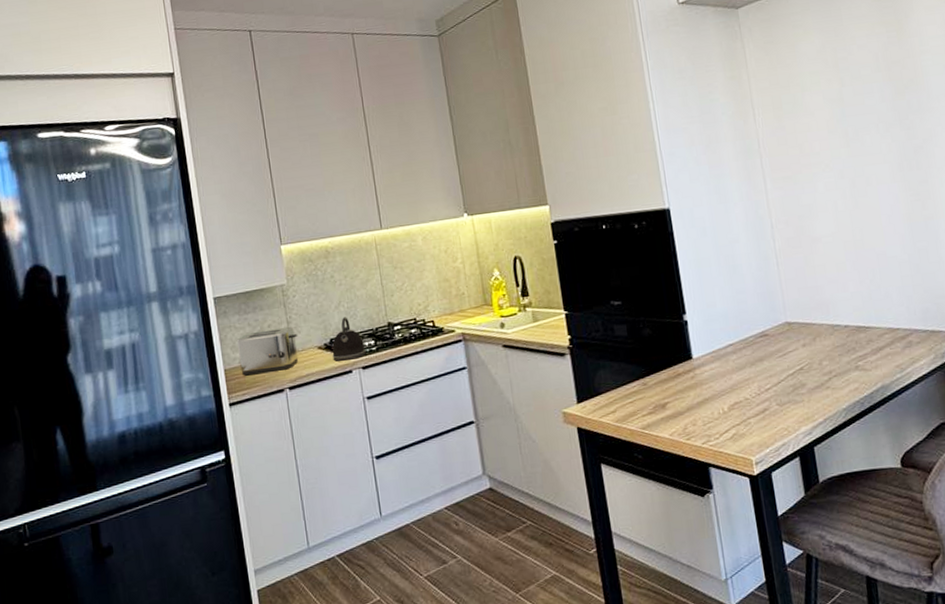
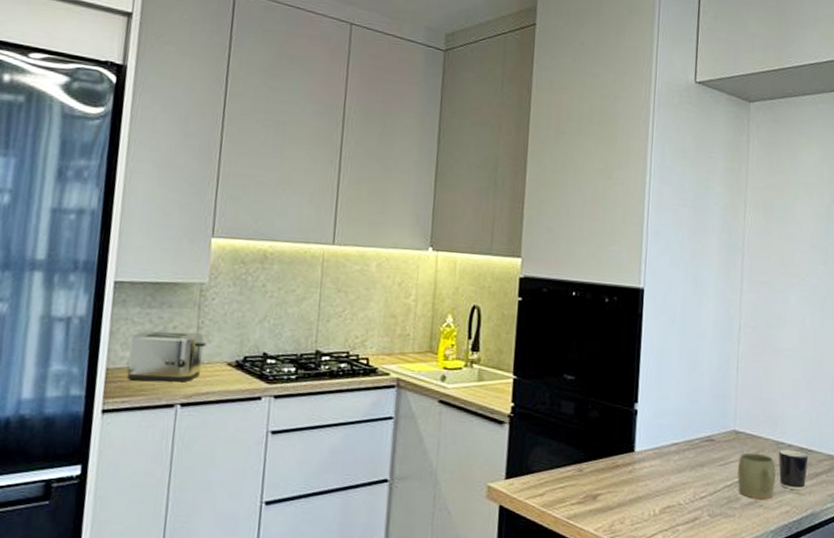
kettle: present [332,317,366,362] -> none [242,334,283,386]
mug: none [796,338,839,382] -> present [737,452,776,500]
mug: none [835,329,871,368] -> present [778,449,809,491]

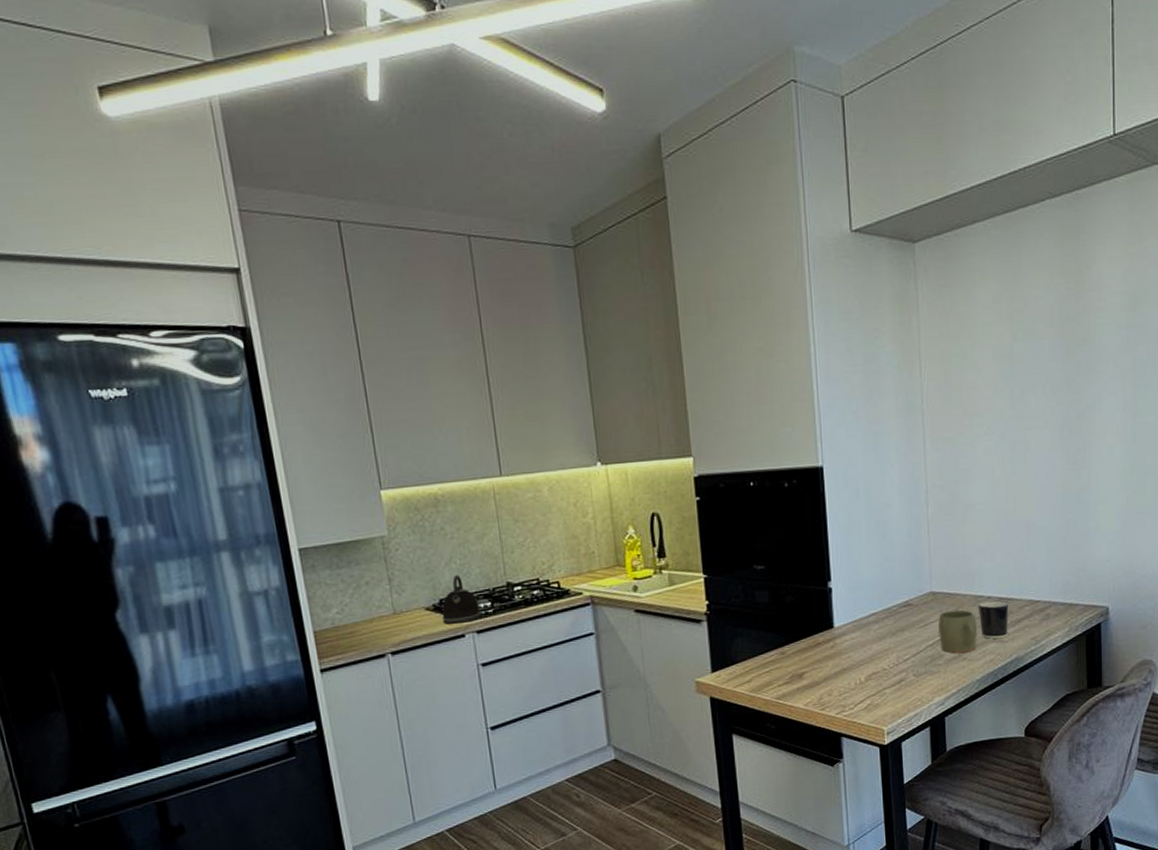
toaster: present [127,330,206,382] -> none [327,584,402,639]
kettle: none [242,334,283,386] -> present [442,575,482,625]

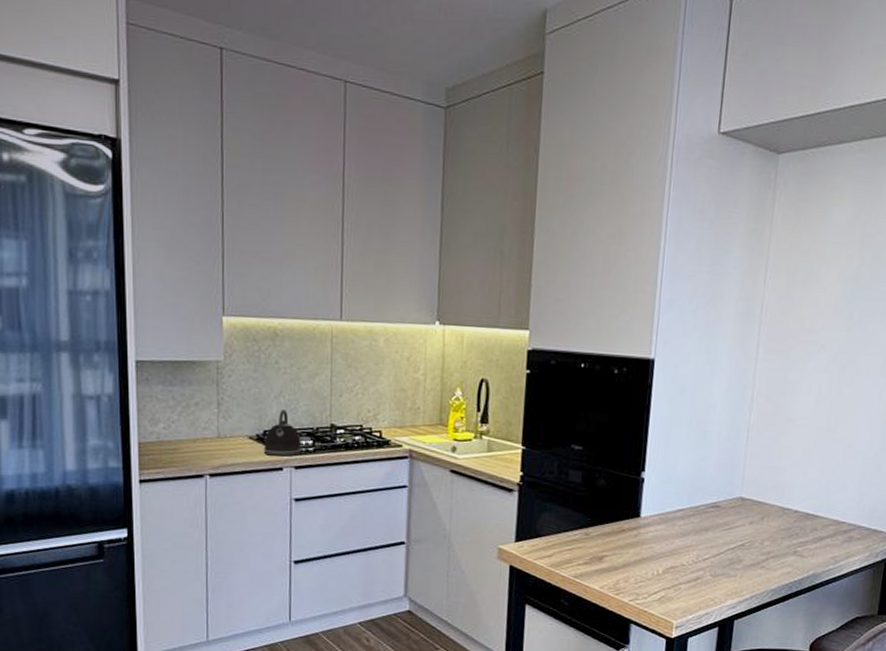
mug: present [938,609,978,653] -> none [741,518,780,562]
mug: present [977,600,1009,640] -> none [783,515,815,554]

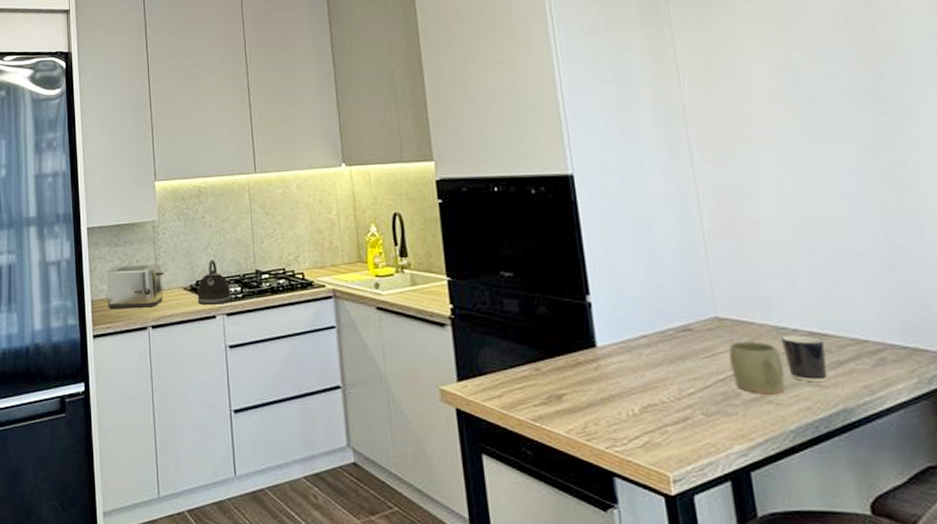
toaster: none [156,407,227,455] -> present [105,263,164,309]
mug: none [741,518,780,562] -> present [729,341,786,395]
mug: none [783,515,815,554] -> present [780,335,828,383]

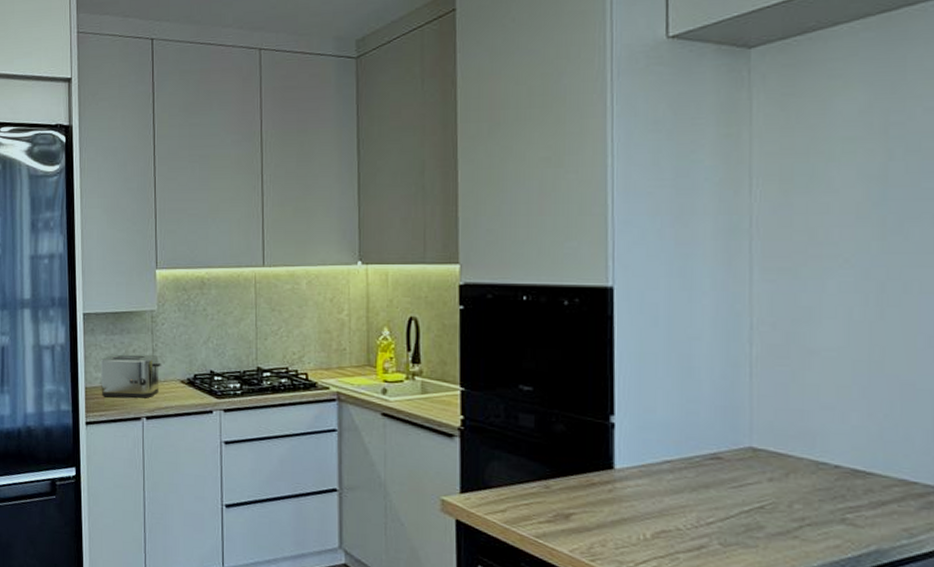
kettle: present [197,260,232,306] -> none [194,354,230,401]
mug: present [729,341,786,395] -> none [759,473,818,530]
mug: present [780,335,828,383] -> none [819,470,868,522]

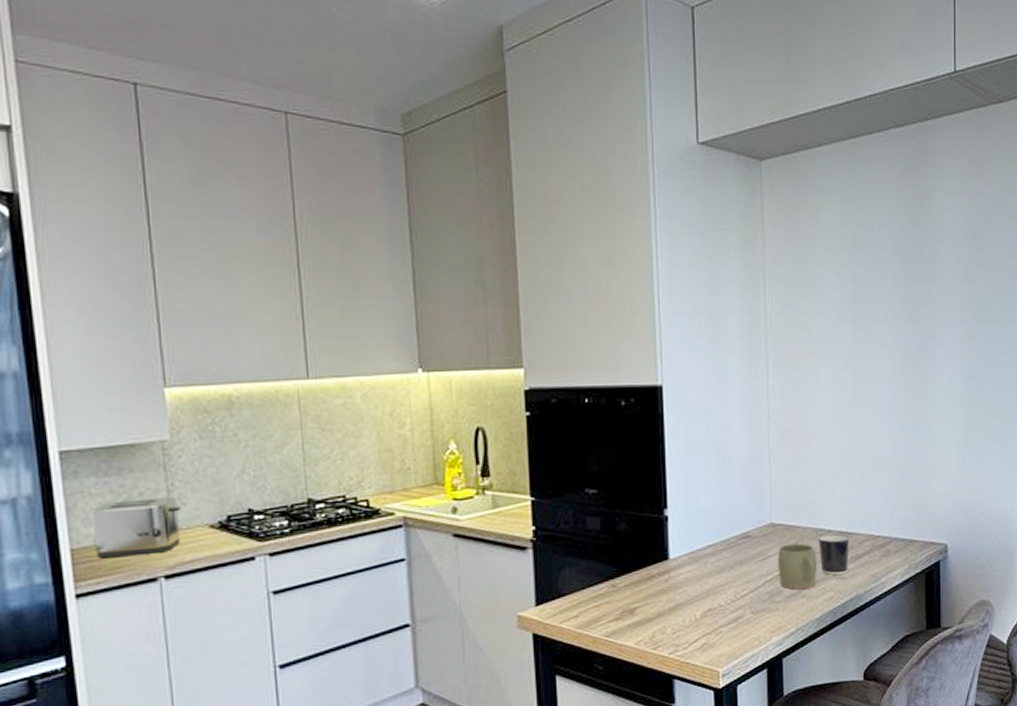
mug: none [759,473,818,530] -> present [778,543,818,590]
mug: none [819,470,868,522] -> present [818,534,849,576]

